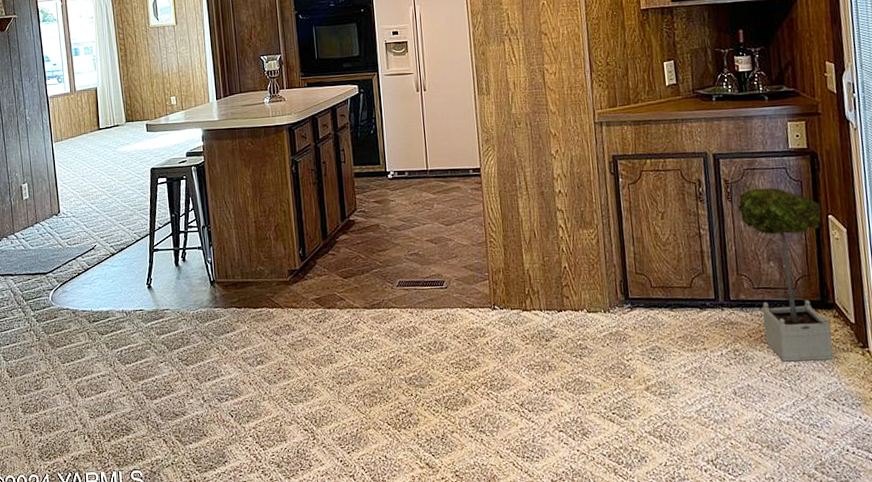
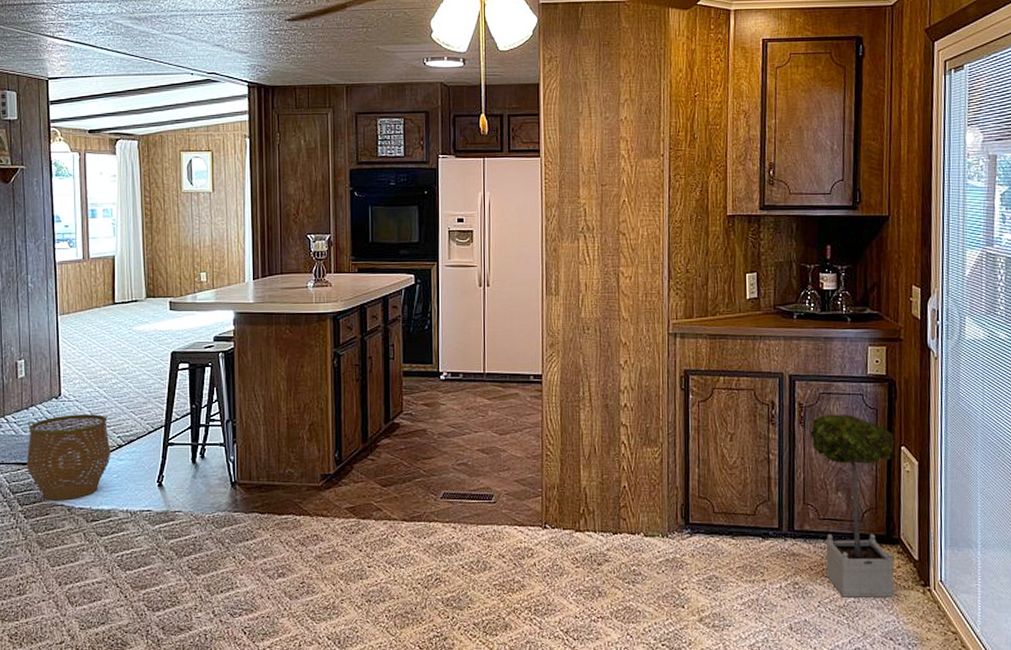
basket: none [34,227,106,306] -> present [26,414,111,501]

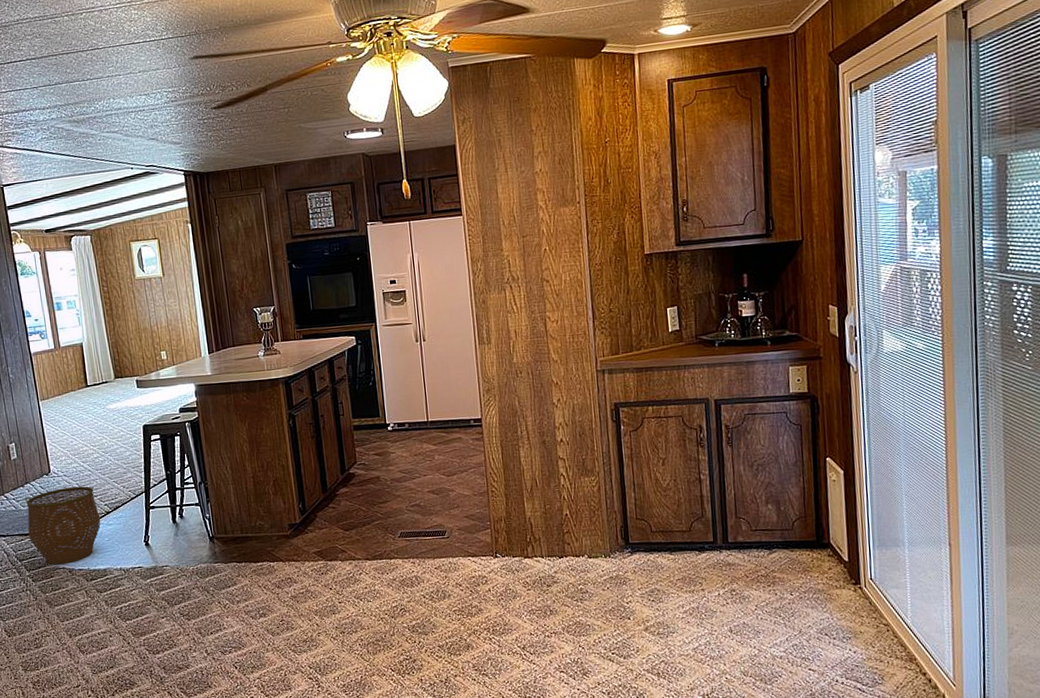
potted tree: present [811,414,895,597] -> none [738,432,827,600]

